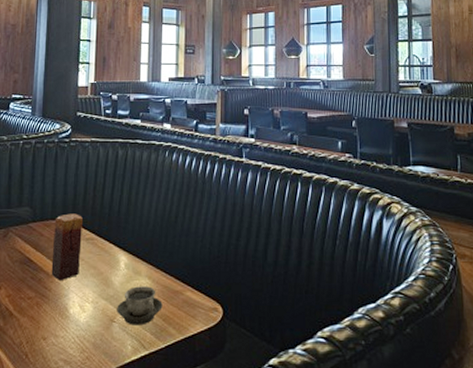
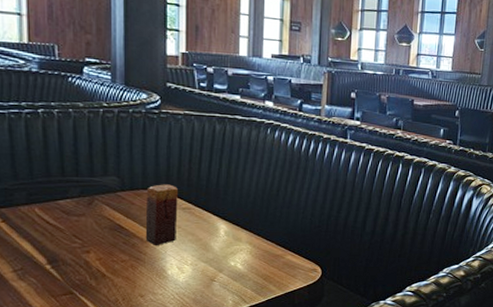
cup: present [117,286,163,326] -> none [217,251,263,284]

